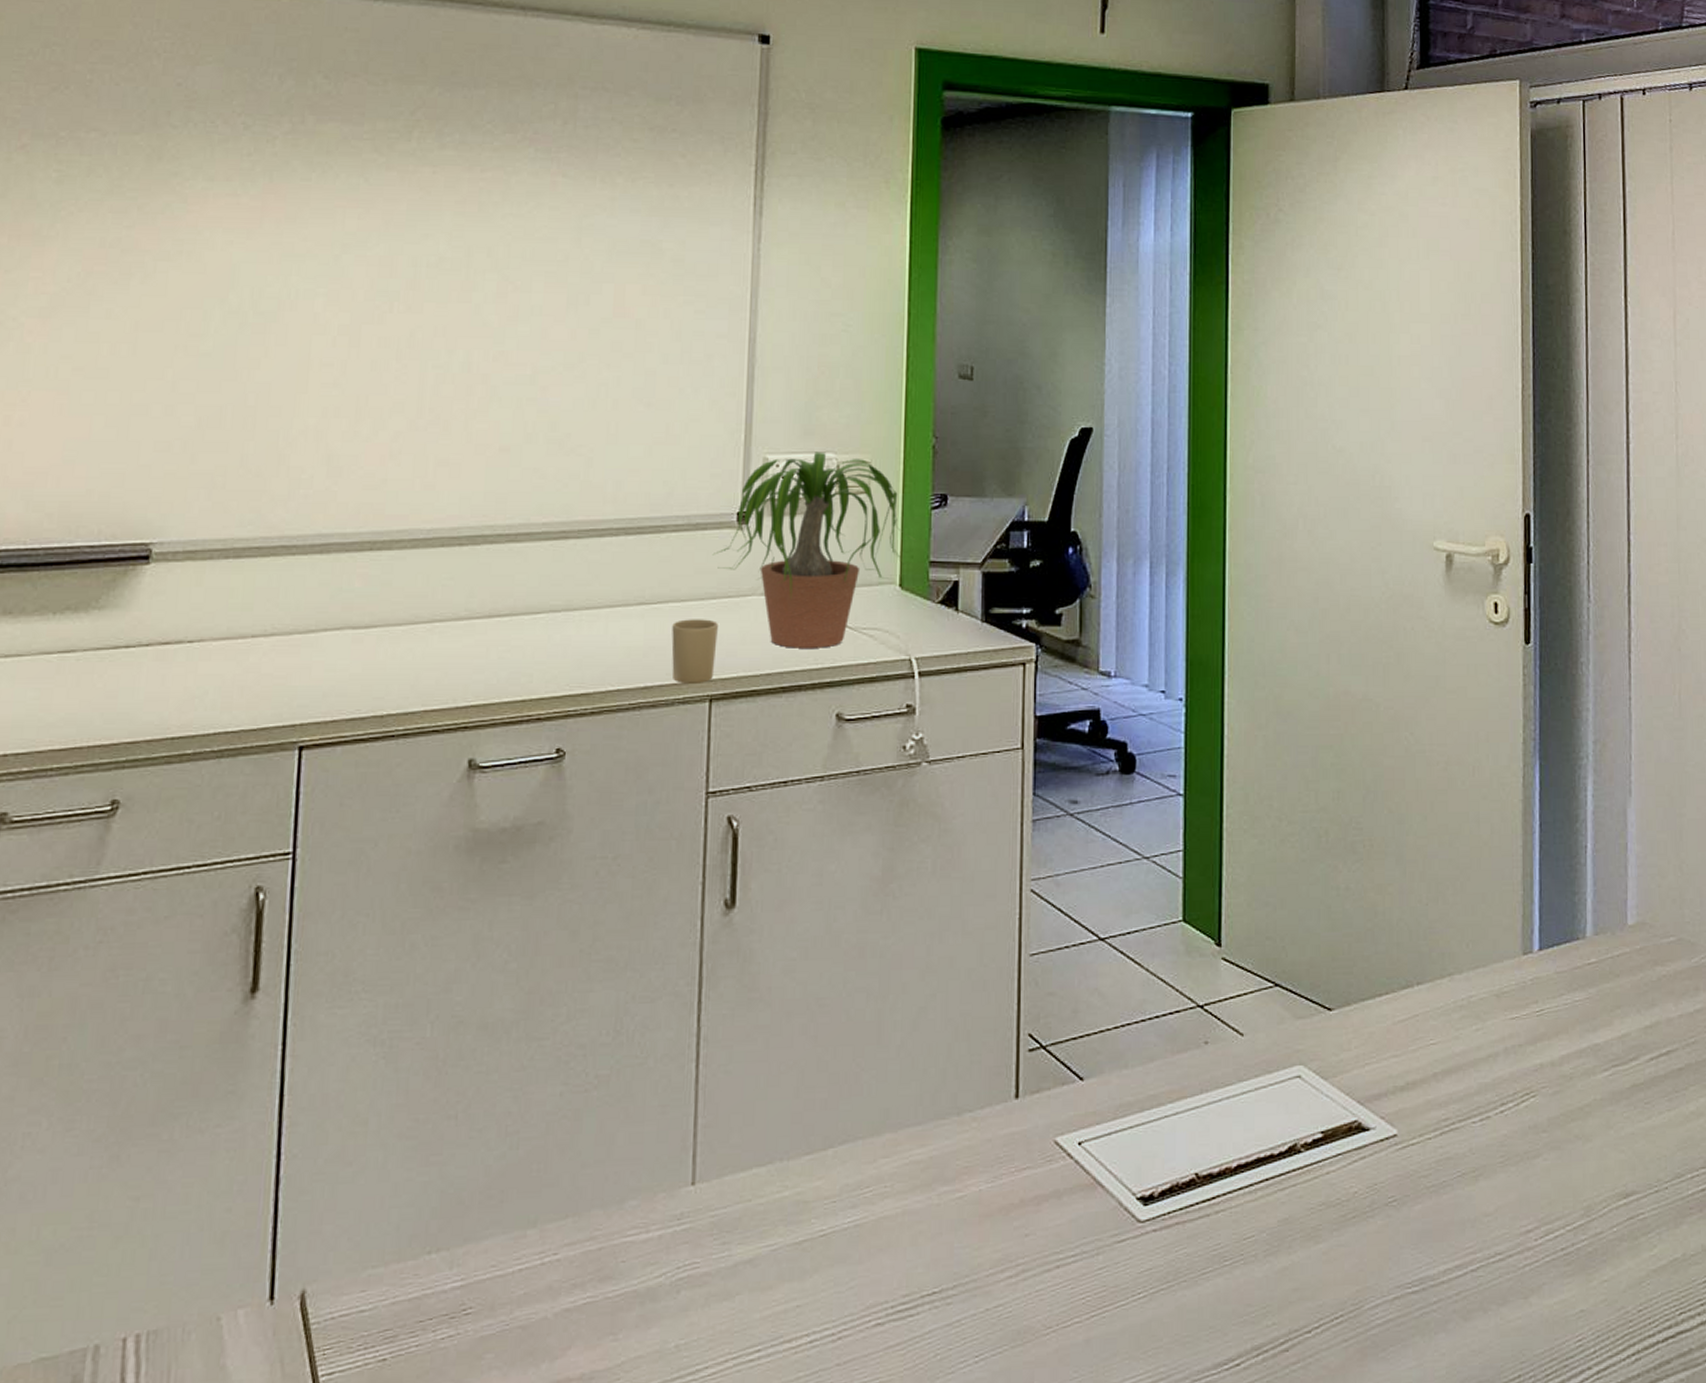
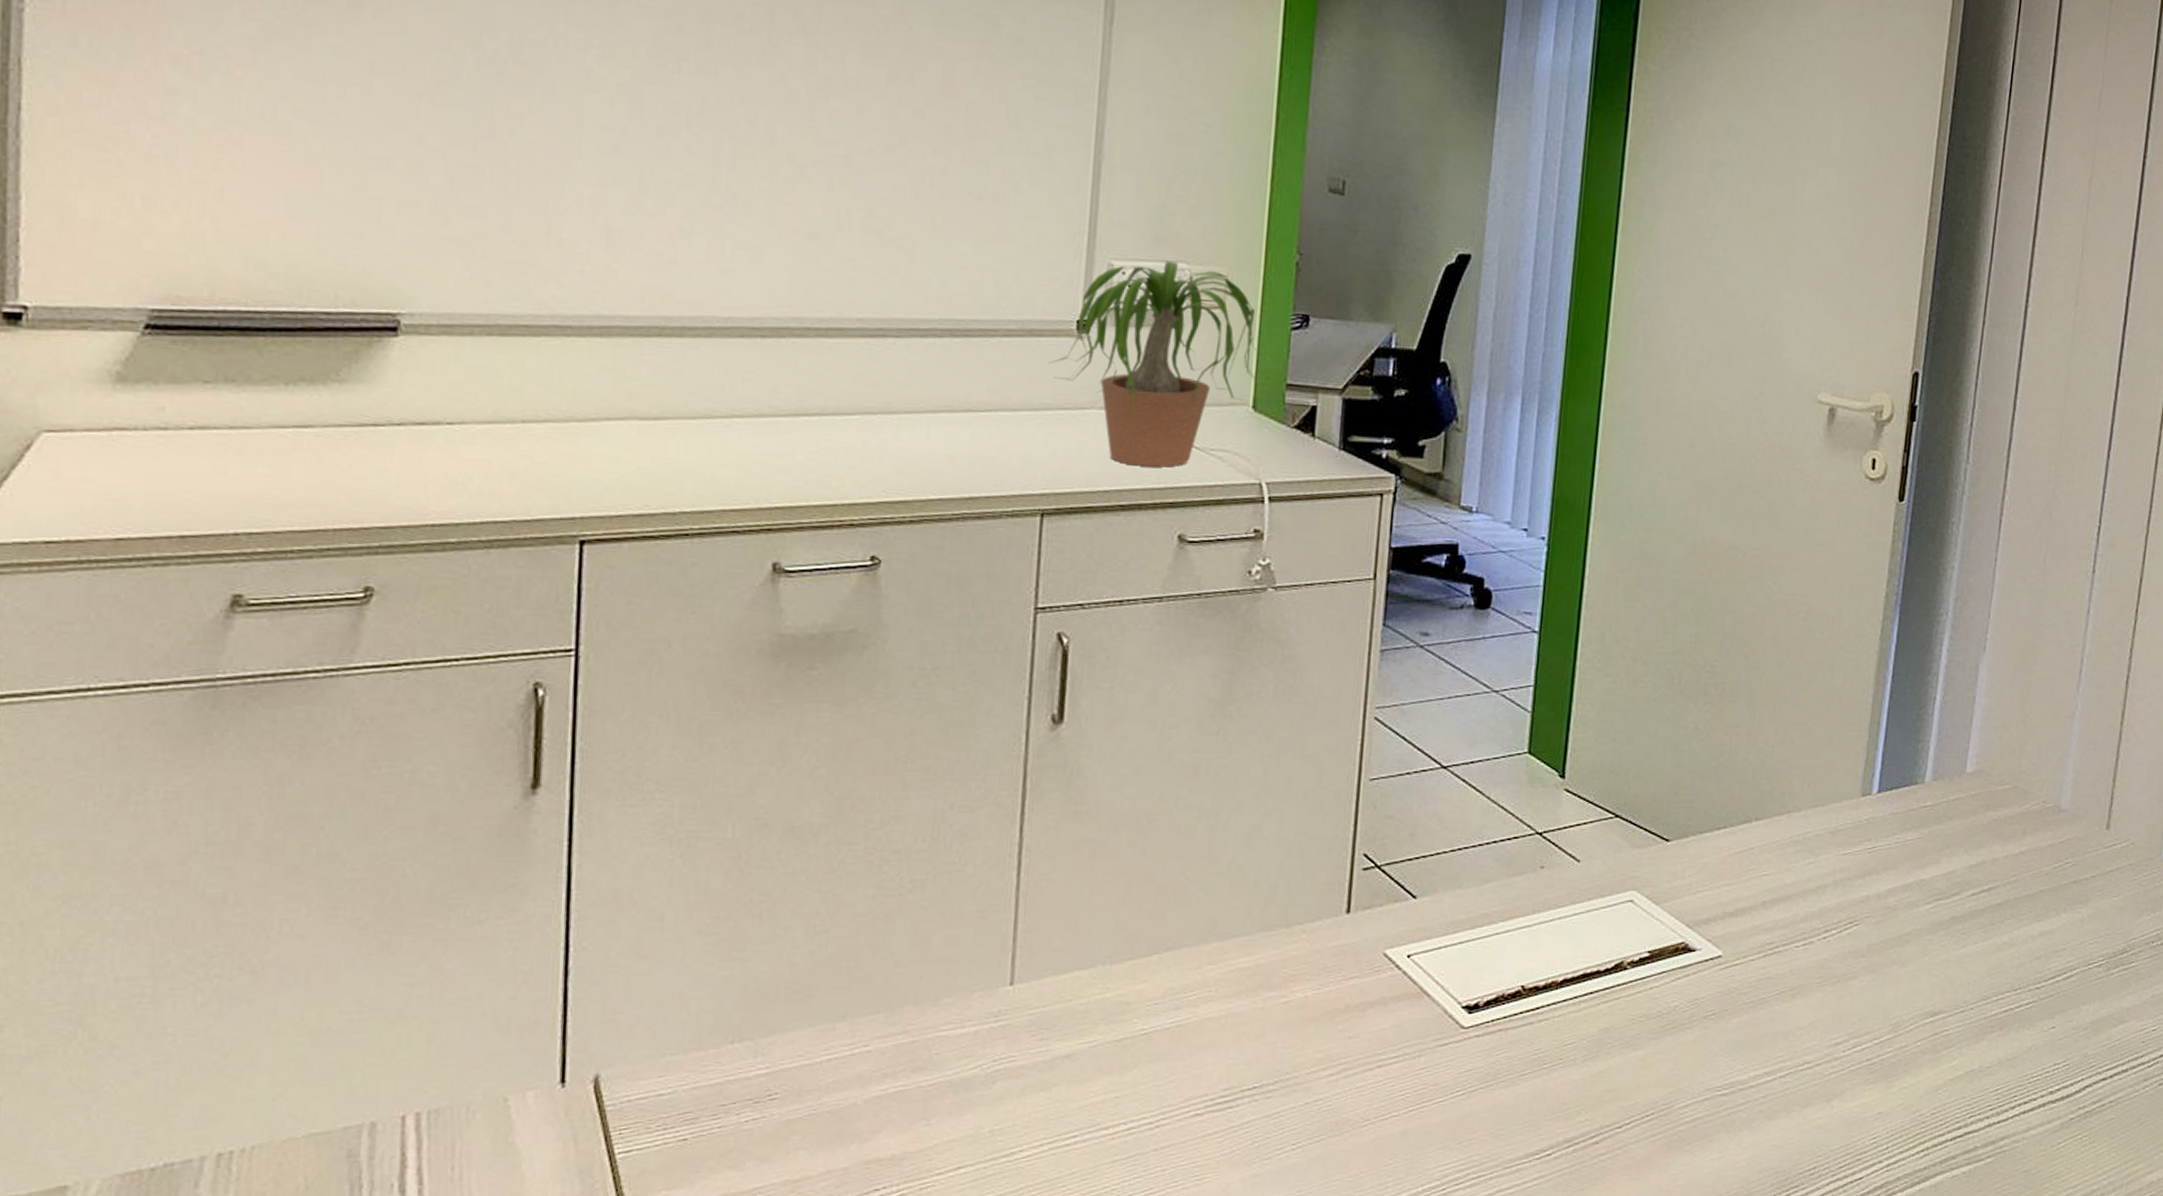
mug: present [671,619,718,683] -> none [1000,429,1053,497]

